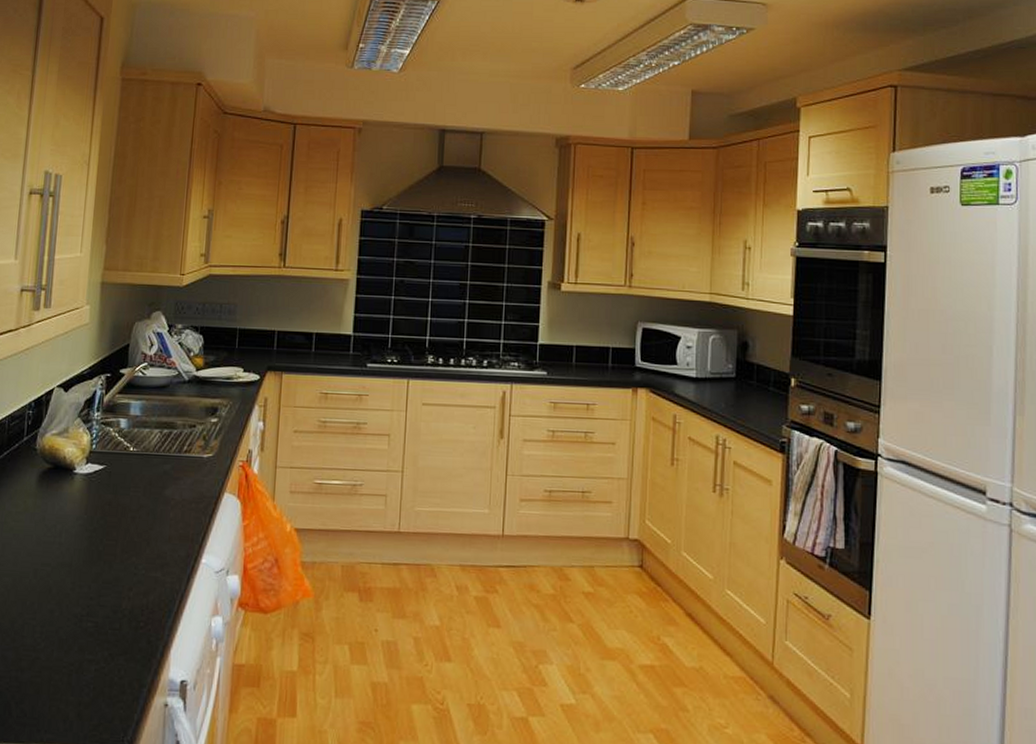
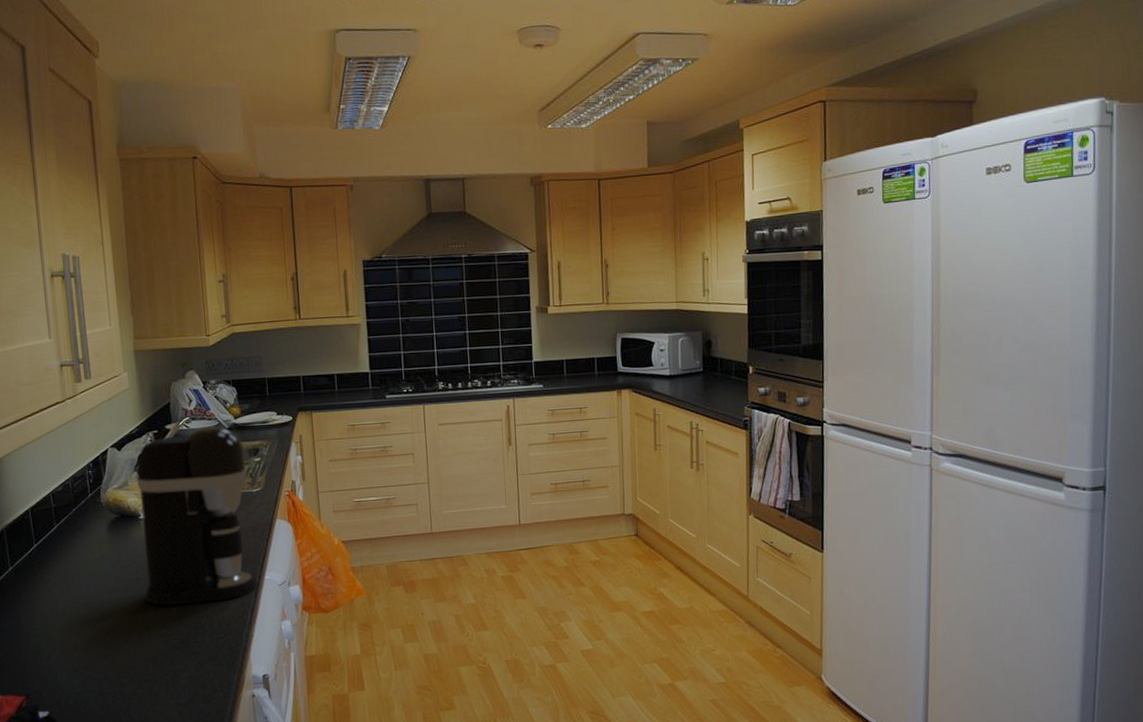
coffee maker: none [64,376,202,583] -> present [136,426,257,605]

